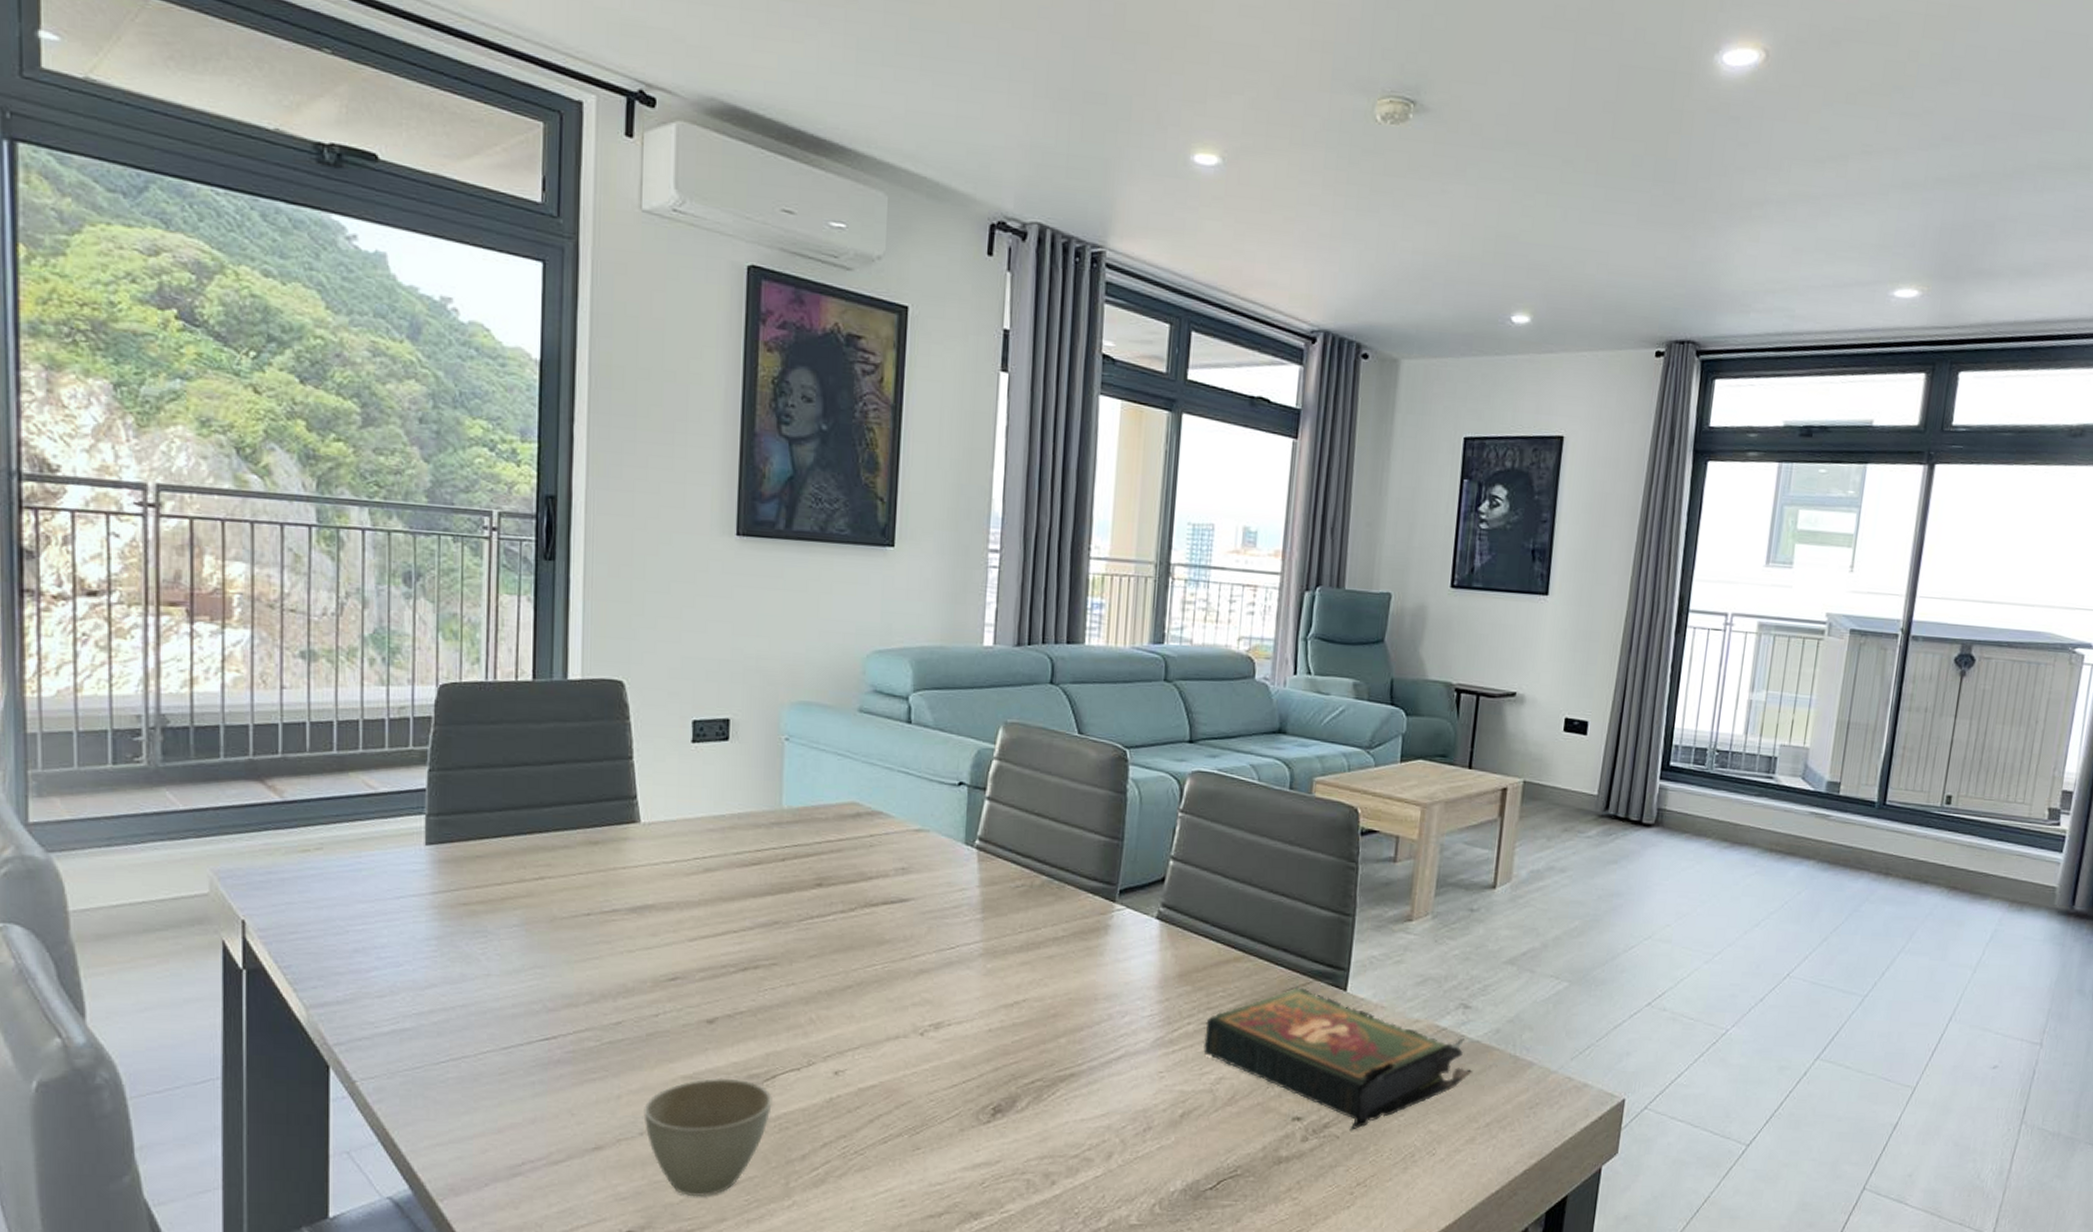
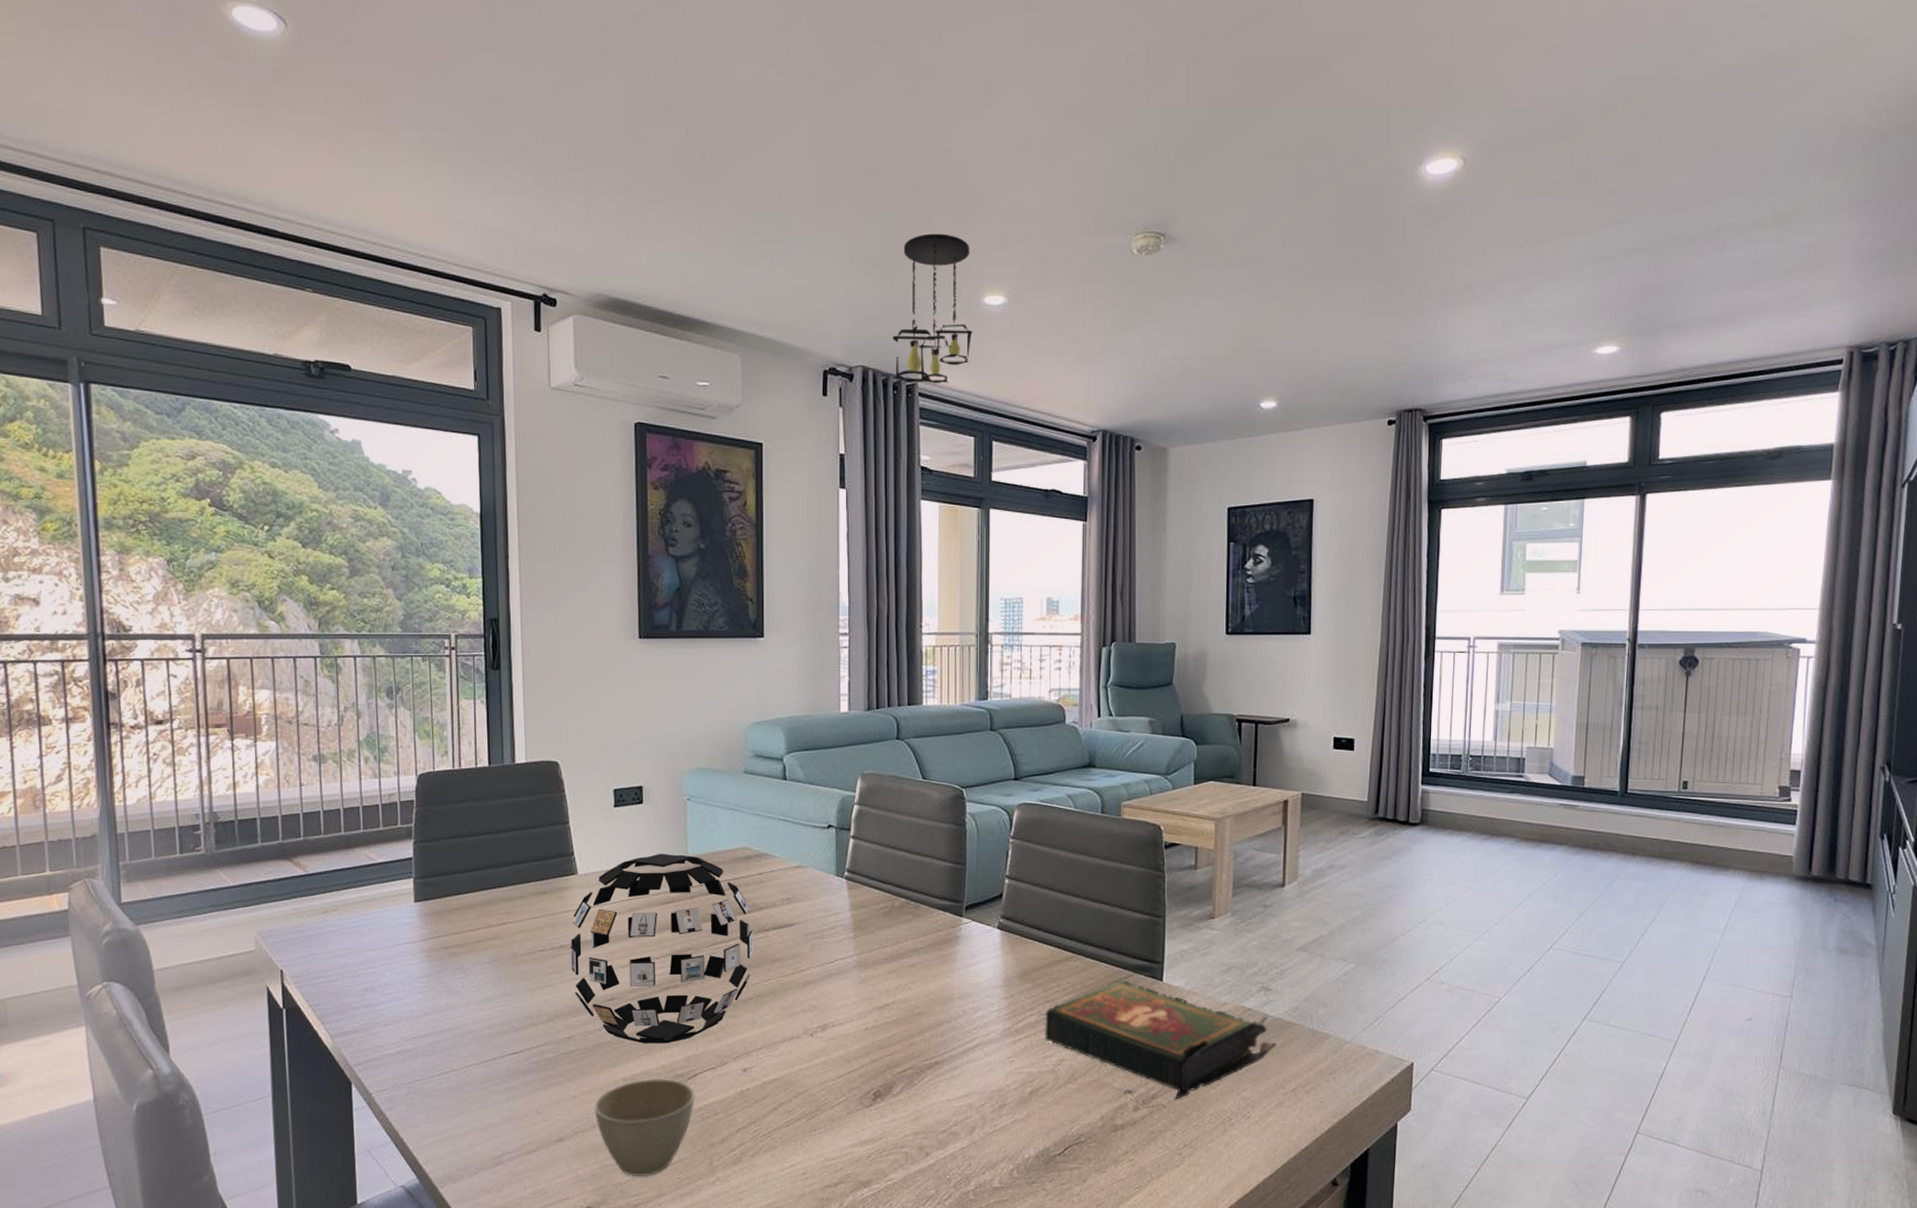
decorative ball: none [624,803,858,1037] -> present [570,853,753,1044]
ceiling light fixture: none [1078,68,1181,255] -> present [892,233,974,384]

